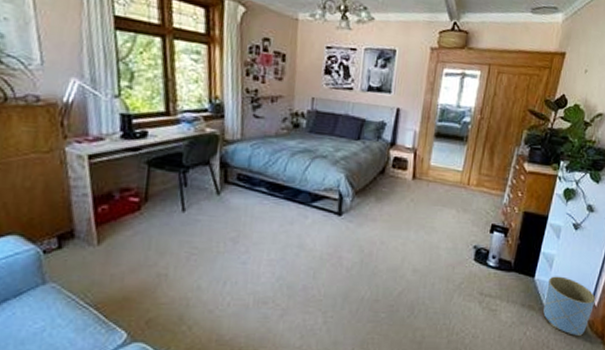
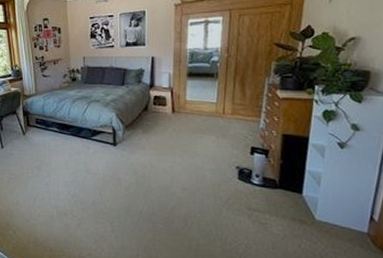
planter: present [543,276,596,336] -> none [316,192,375,250]

